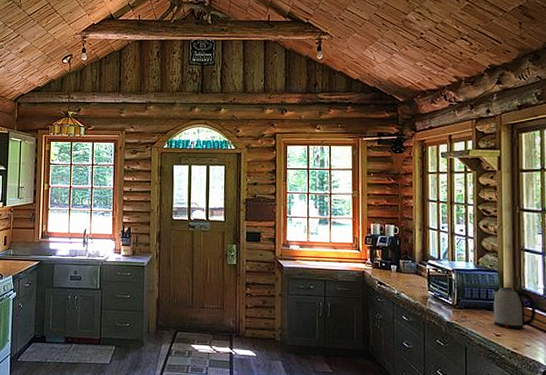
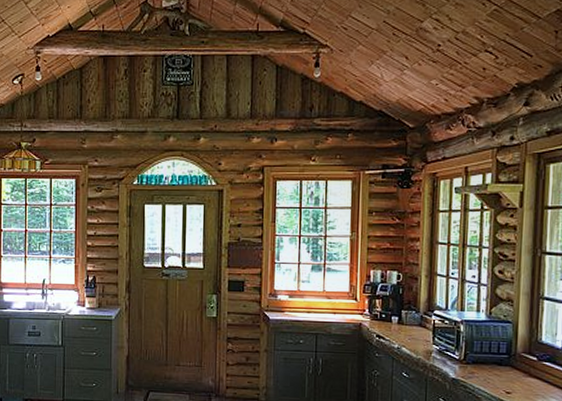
kettle: present [493,287,536,330] -> none [504,340,553,386]

